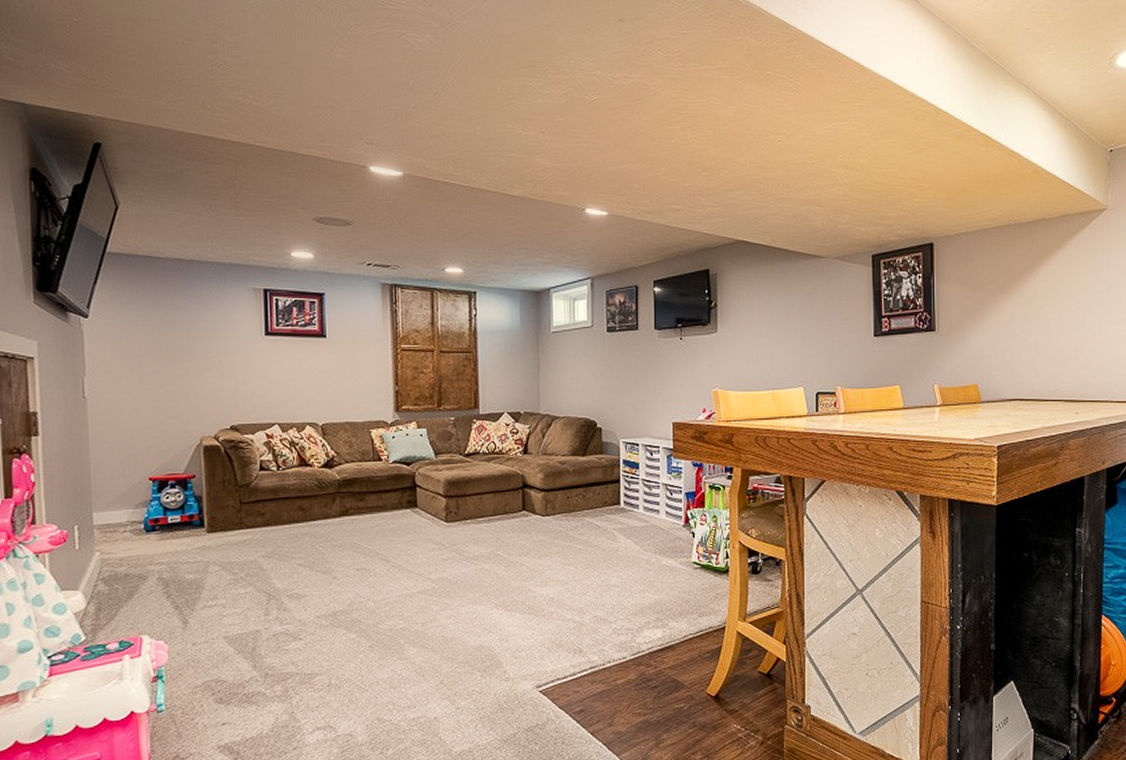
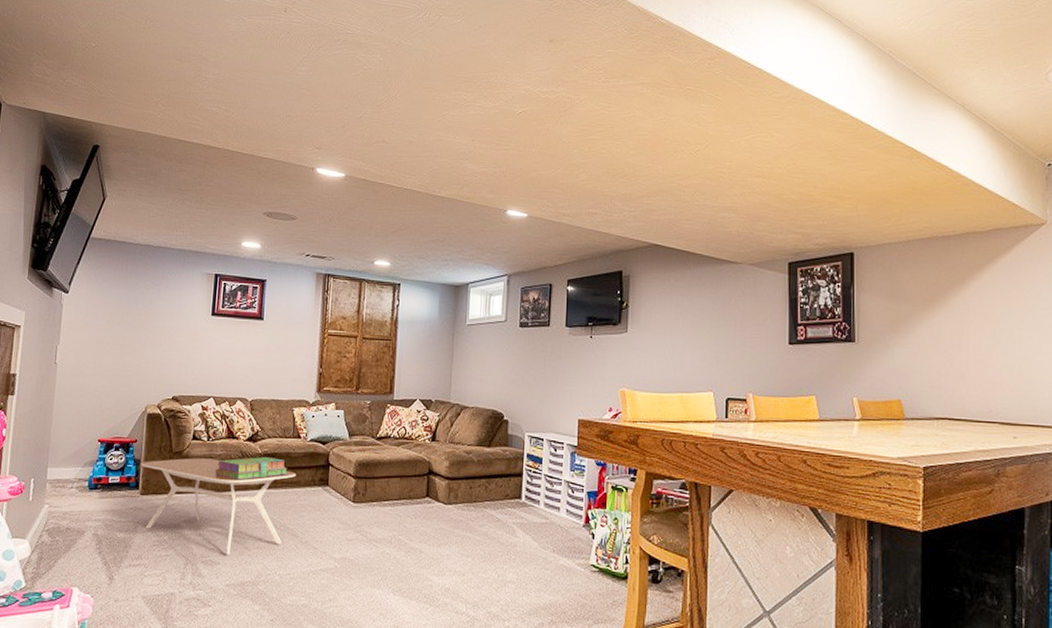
coffee table: none [203,489,381,587] -> present [141,458,297,555]
stack of books: none [290,482,371,509] -> present [215,456,288,480]

